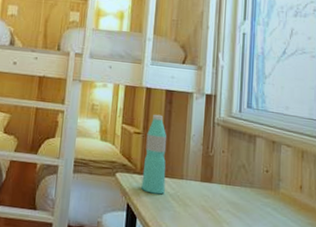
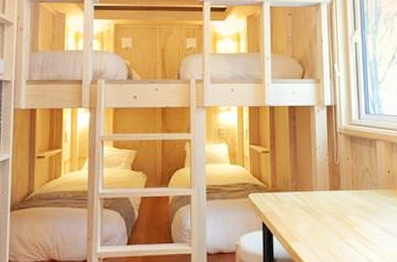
water bottle: present [141,114,167,195] -> none [274,131,297,209]

